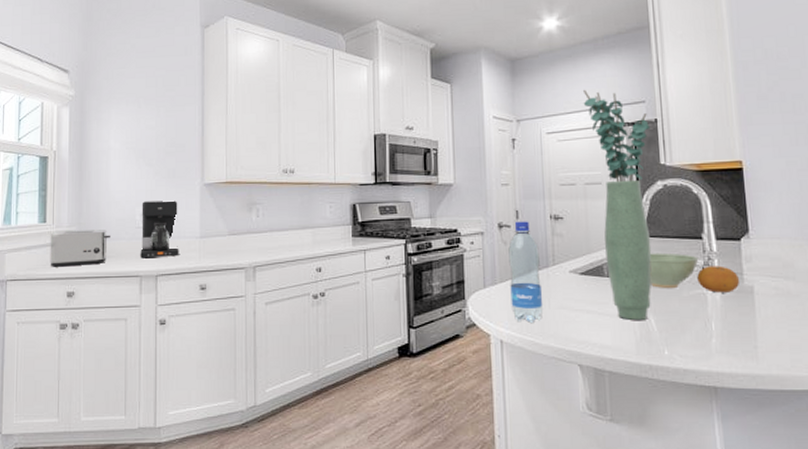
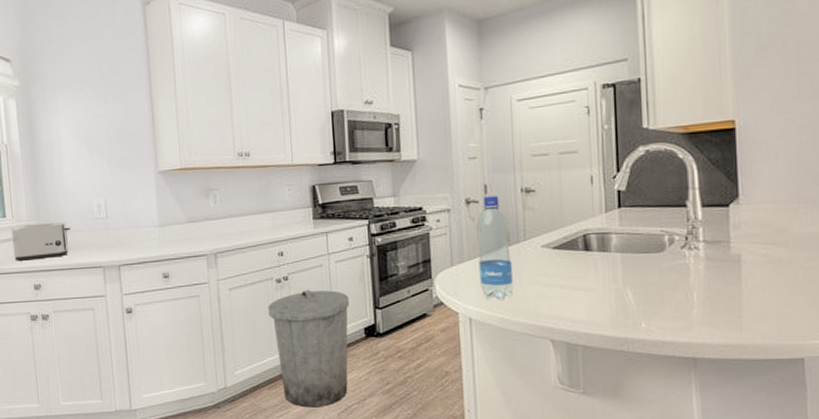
coffee maker: present [140,200,179,259] -> none [98,190,140,249]
trash can: none [303,306,384,429] -> present [268,289,349,408]
vase: present [583,89,652,320] -> none [558,49,633,294]
bowl: present [649,253,699,289] -> none [627,223,682,261]
fruit: present [697,266,740,293] -> none [679,234,727,263]

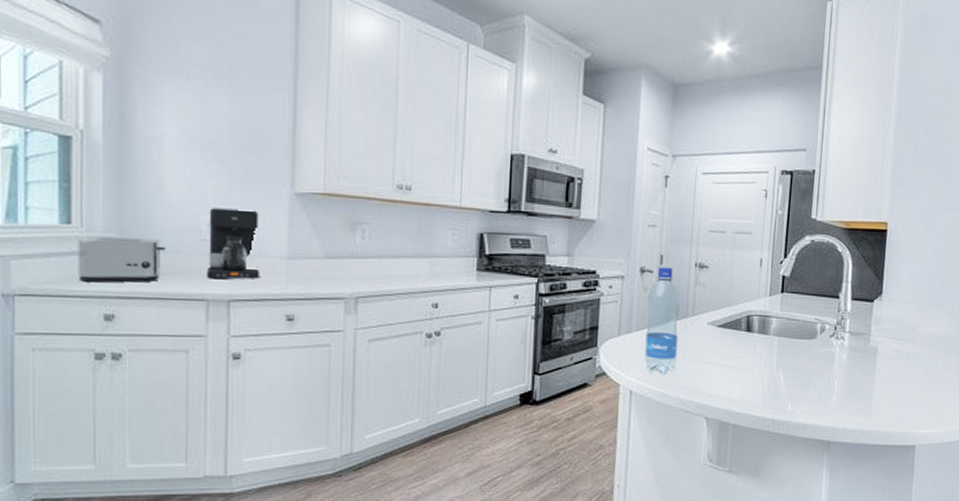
coffee maker: none [98,190,140,249] -> present [207,208,260,280]
trash can: present [268,289,349,408] -> none [413,347,506,479]

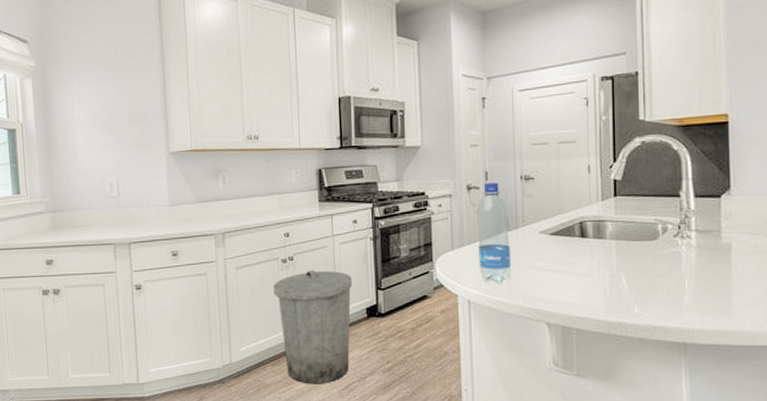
toaster: present [77,236,167,283] -> none [25,200,84,237]
coffee maker: present [207,208,260,280] -> none [110,170,150,227]
trash can: none [413,347,506,479] -> present [273,269,352,384]

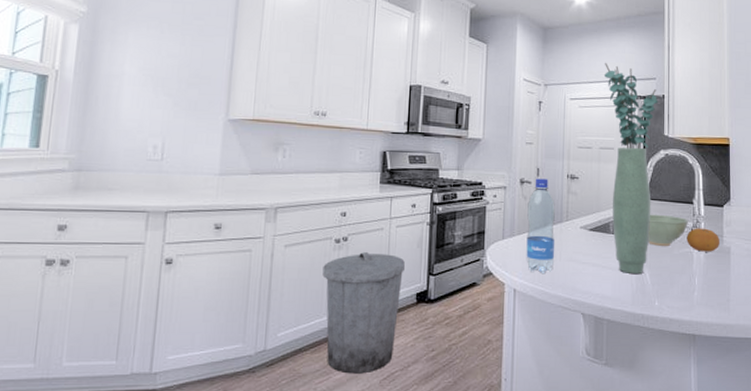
vase: none [559,42,630,279] -> present [605,62,659,274]
bowl: none [622,211,675,248] -> present [647,214,689,247]
fruit: none [672,223,718,251] -> present [687,228,721,252]

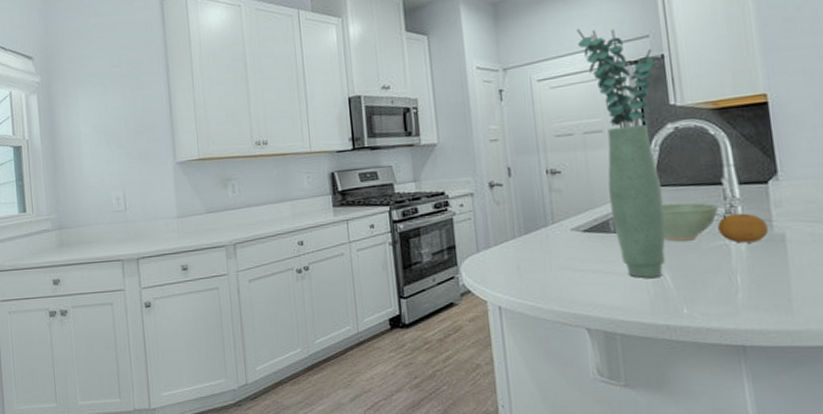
trash can: present [322,251,405,374] -> none [289,279,374,405]
bottle: present [526,178,555,274] -> none [501,178,544,288]

